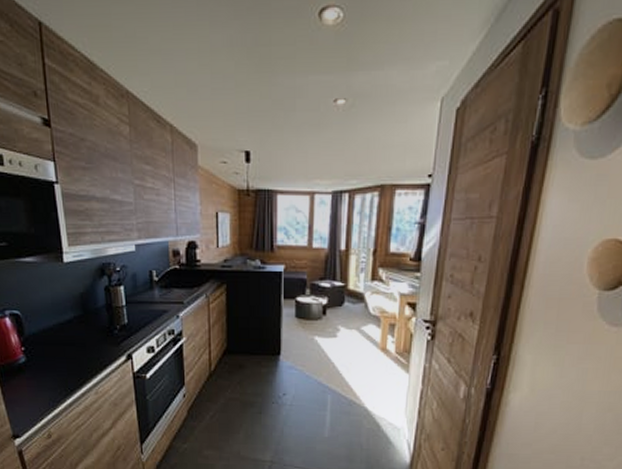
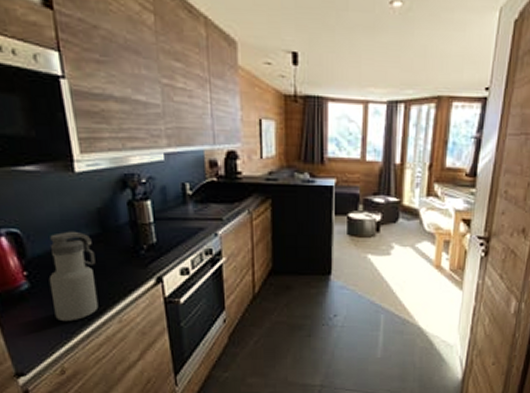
water bottle: none [41,312,79,392] -> present [49,231,99,322]

